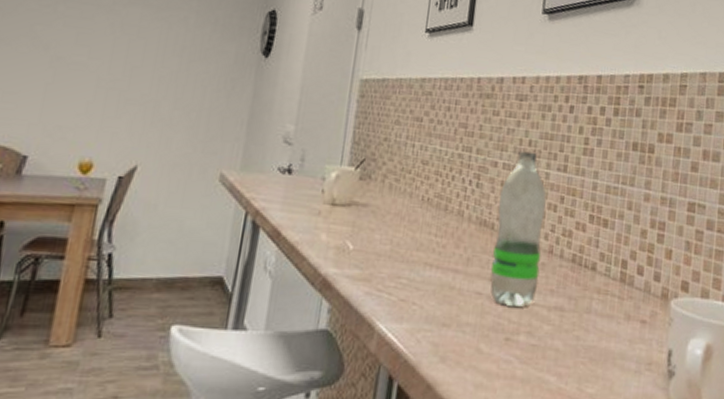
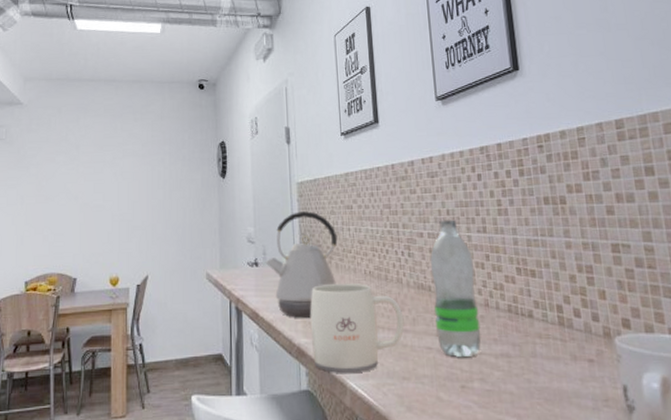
kettle: none [301,115,398,244] -> present [265,211,338,318]
mug: none [340,206,458,315] -> present [310,283,404,374]

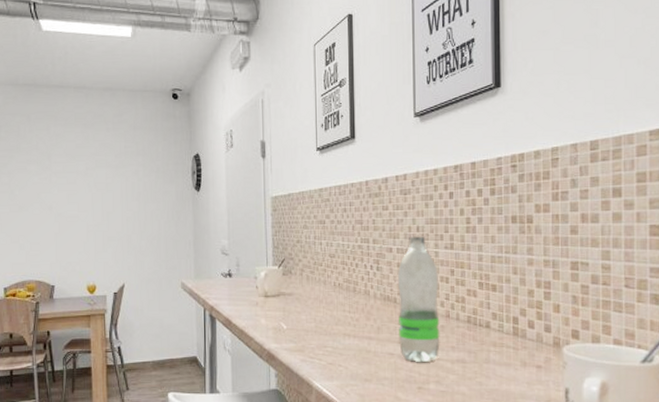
kettle: present [265,211,338,318] -> none [238,225,310,325]
mug: present [310,283,404,374] -> none [280,294,369,376]

